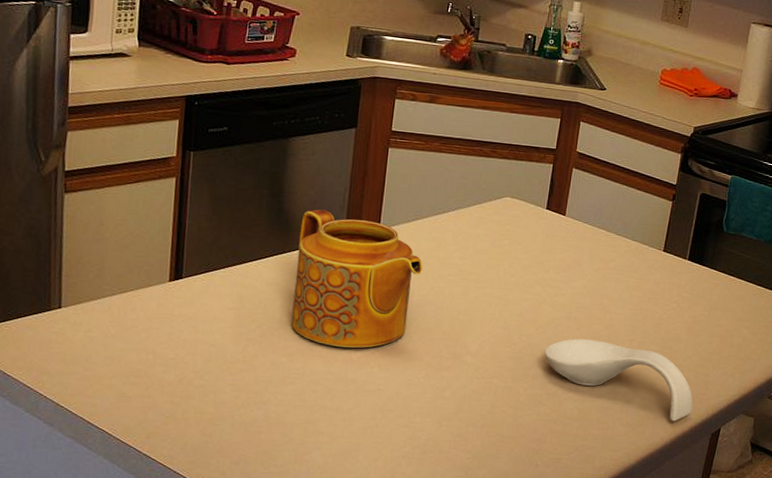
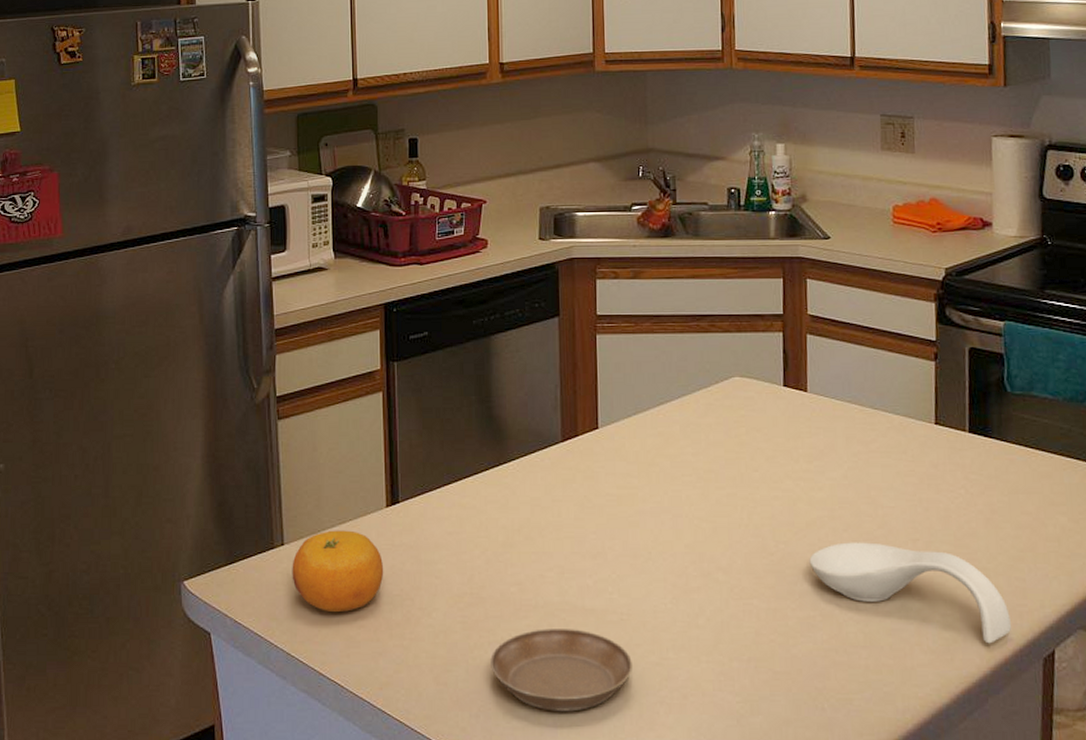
fruit: none [67,298,162,371] -> present [292,530,384,613]
saucer: none [255,393,383,462] -> present [490,629,632,712]
teapot: present [291,209,423,348] -> none [514,412,653,572]

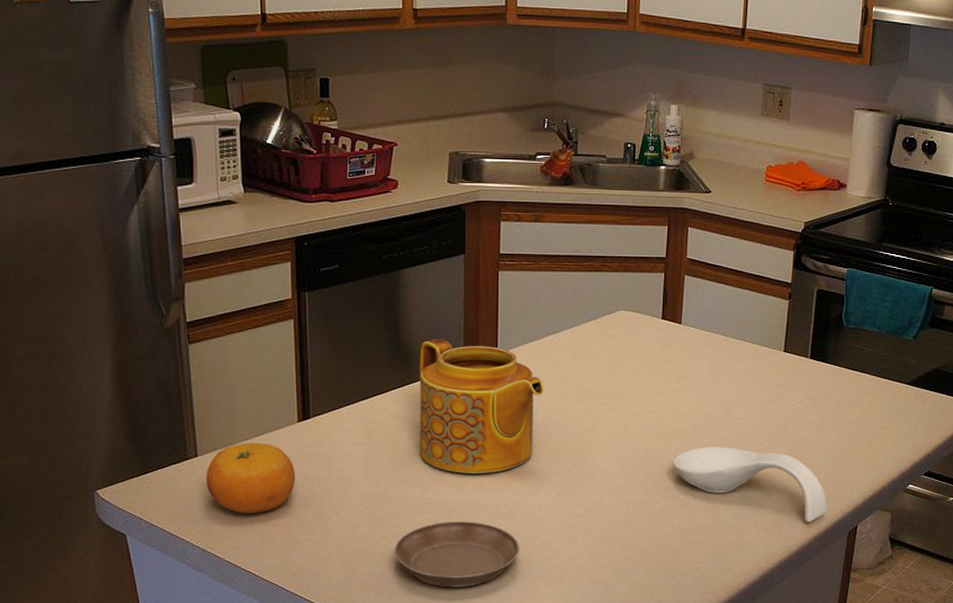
teapot: none [514,412,653,572] -> present [420,339,544,474]

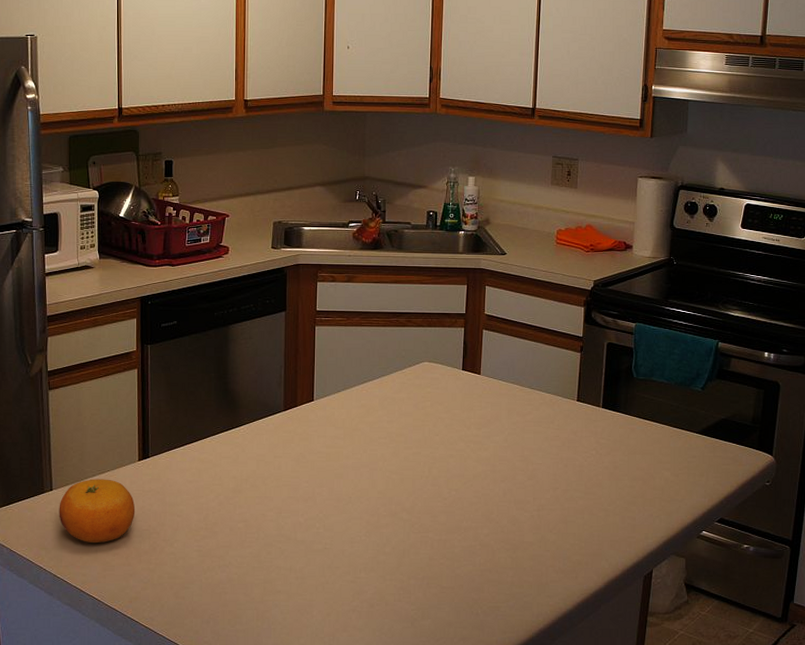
saucer: present [394,521,519,588] -> none [220,555,332,618]
teapot: present [420,339,544,474] -> none [244,387,355,512]
spoon rest: present [672,446,828,522] -> none [474,490,623,566]

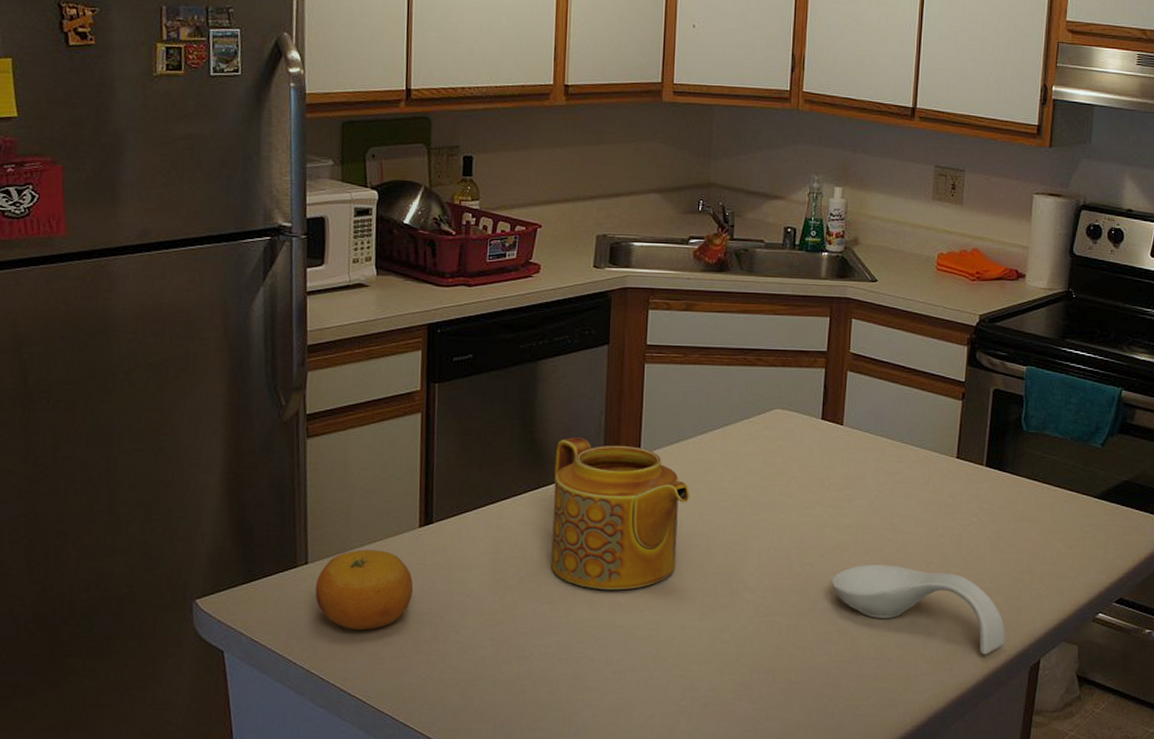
teapot: none [244,387,355,512] -> present [551,437,690,591]
spoon rest: none [474,490,623,566] -> present [831,564,1006,655]

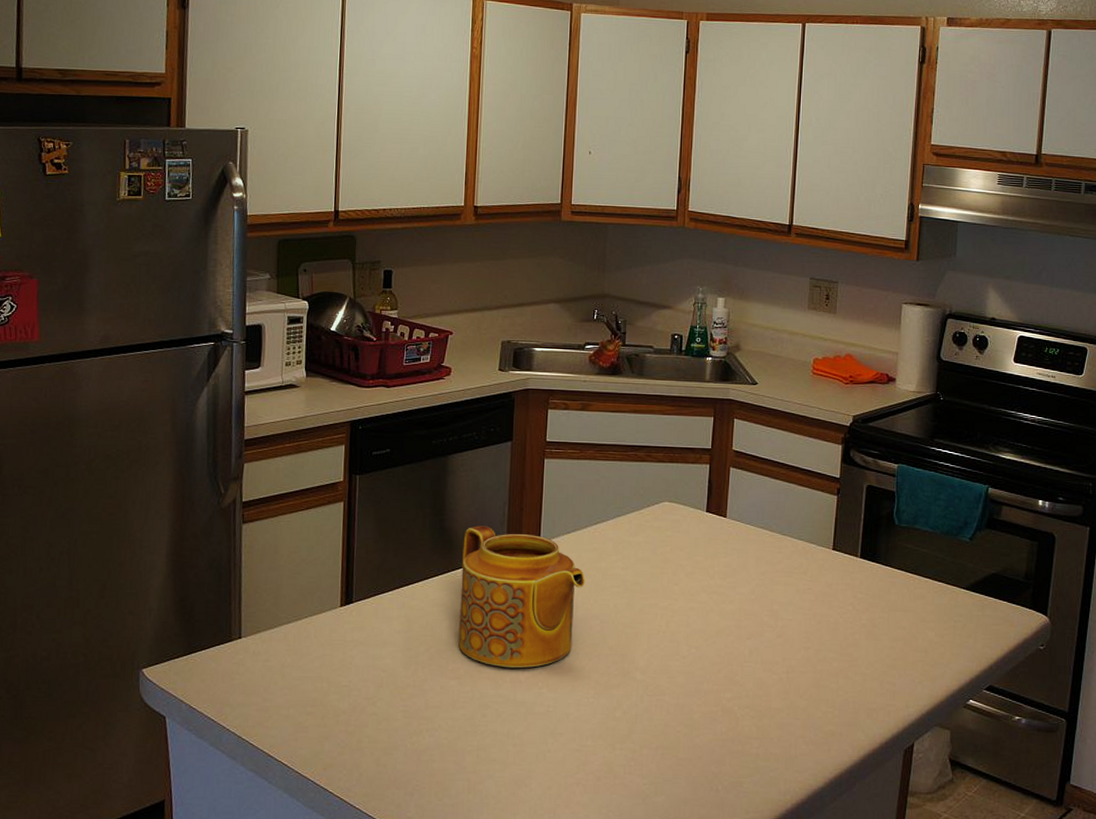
fruit: present [315,550,414,631] -> none [247,626,335,701]
spoon rest: present [831,564,1006,655] -> none [716,648,881,737]

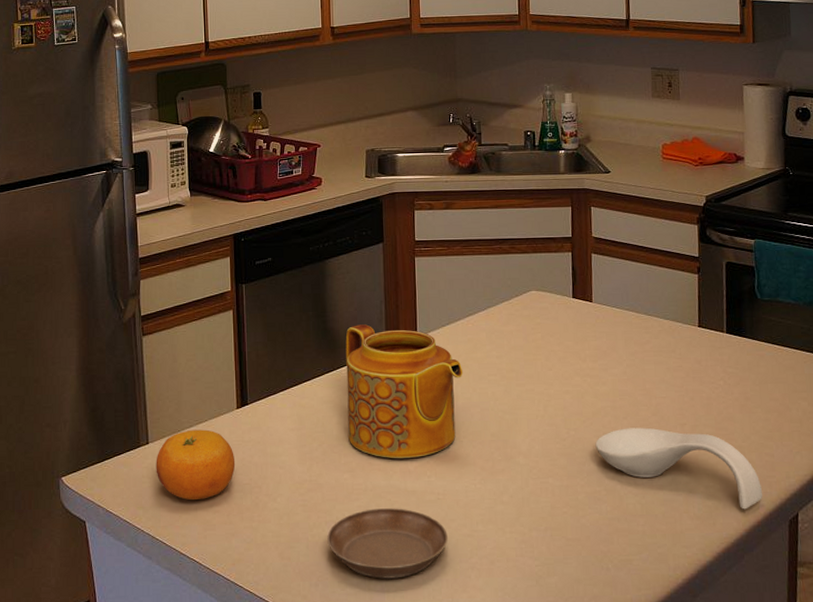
fruit: none [247,626,335,701] -> present [156,429,236,501]
saucer: none [427,718,555,791] -> present [327,508,448,579]
spoon rest: none [716,648,881,737] -> present [595,427,763,510]

